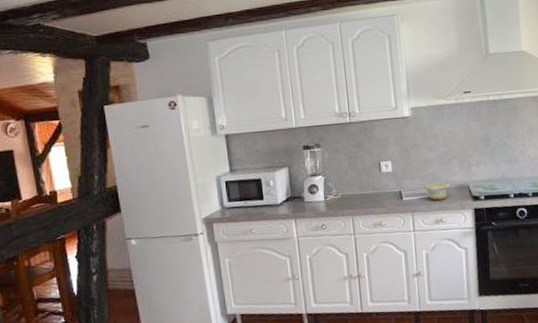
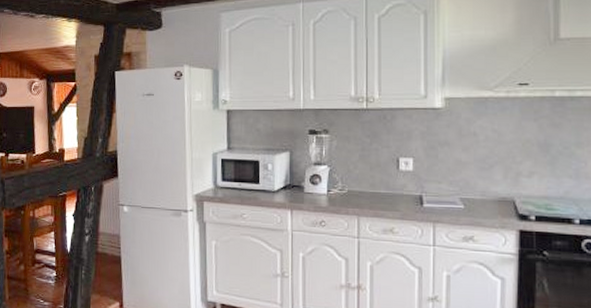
bowl: present [424,182,451,201] -> none [453,190,489,214]

